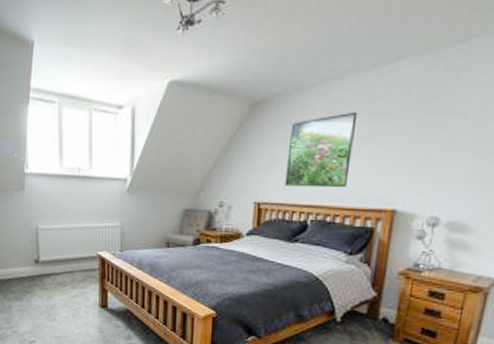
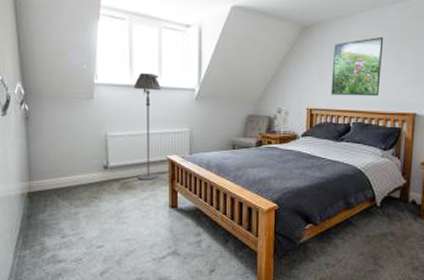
floor lamp: none [63,162,91,277] -> present [134,73,161,180]

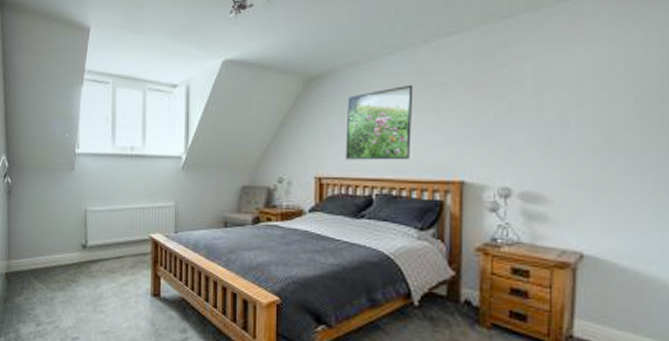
floor lamp: present [134,73,161,180] -> none [116,141,144,263]

